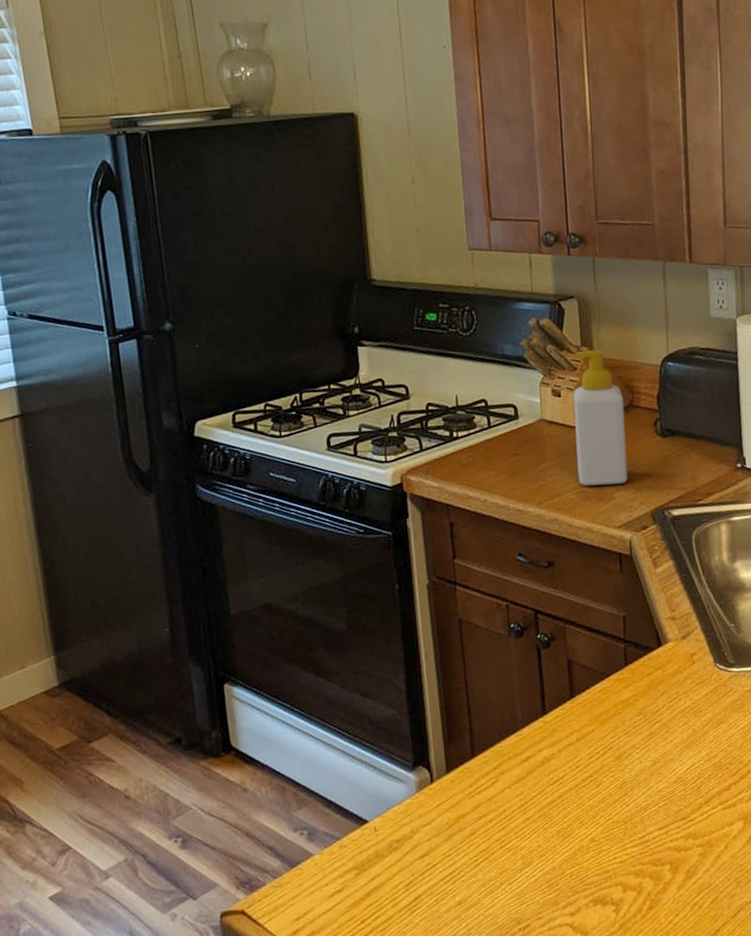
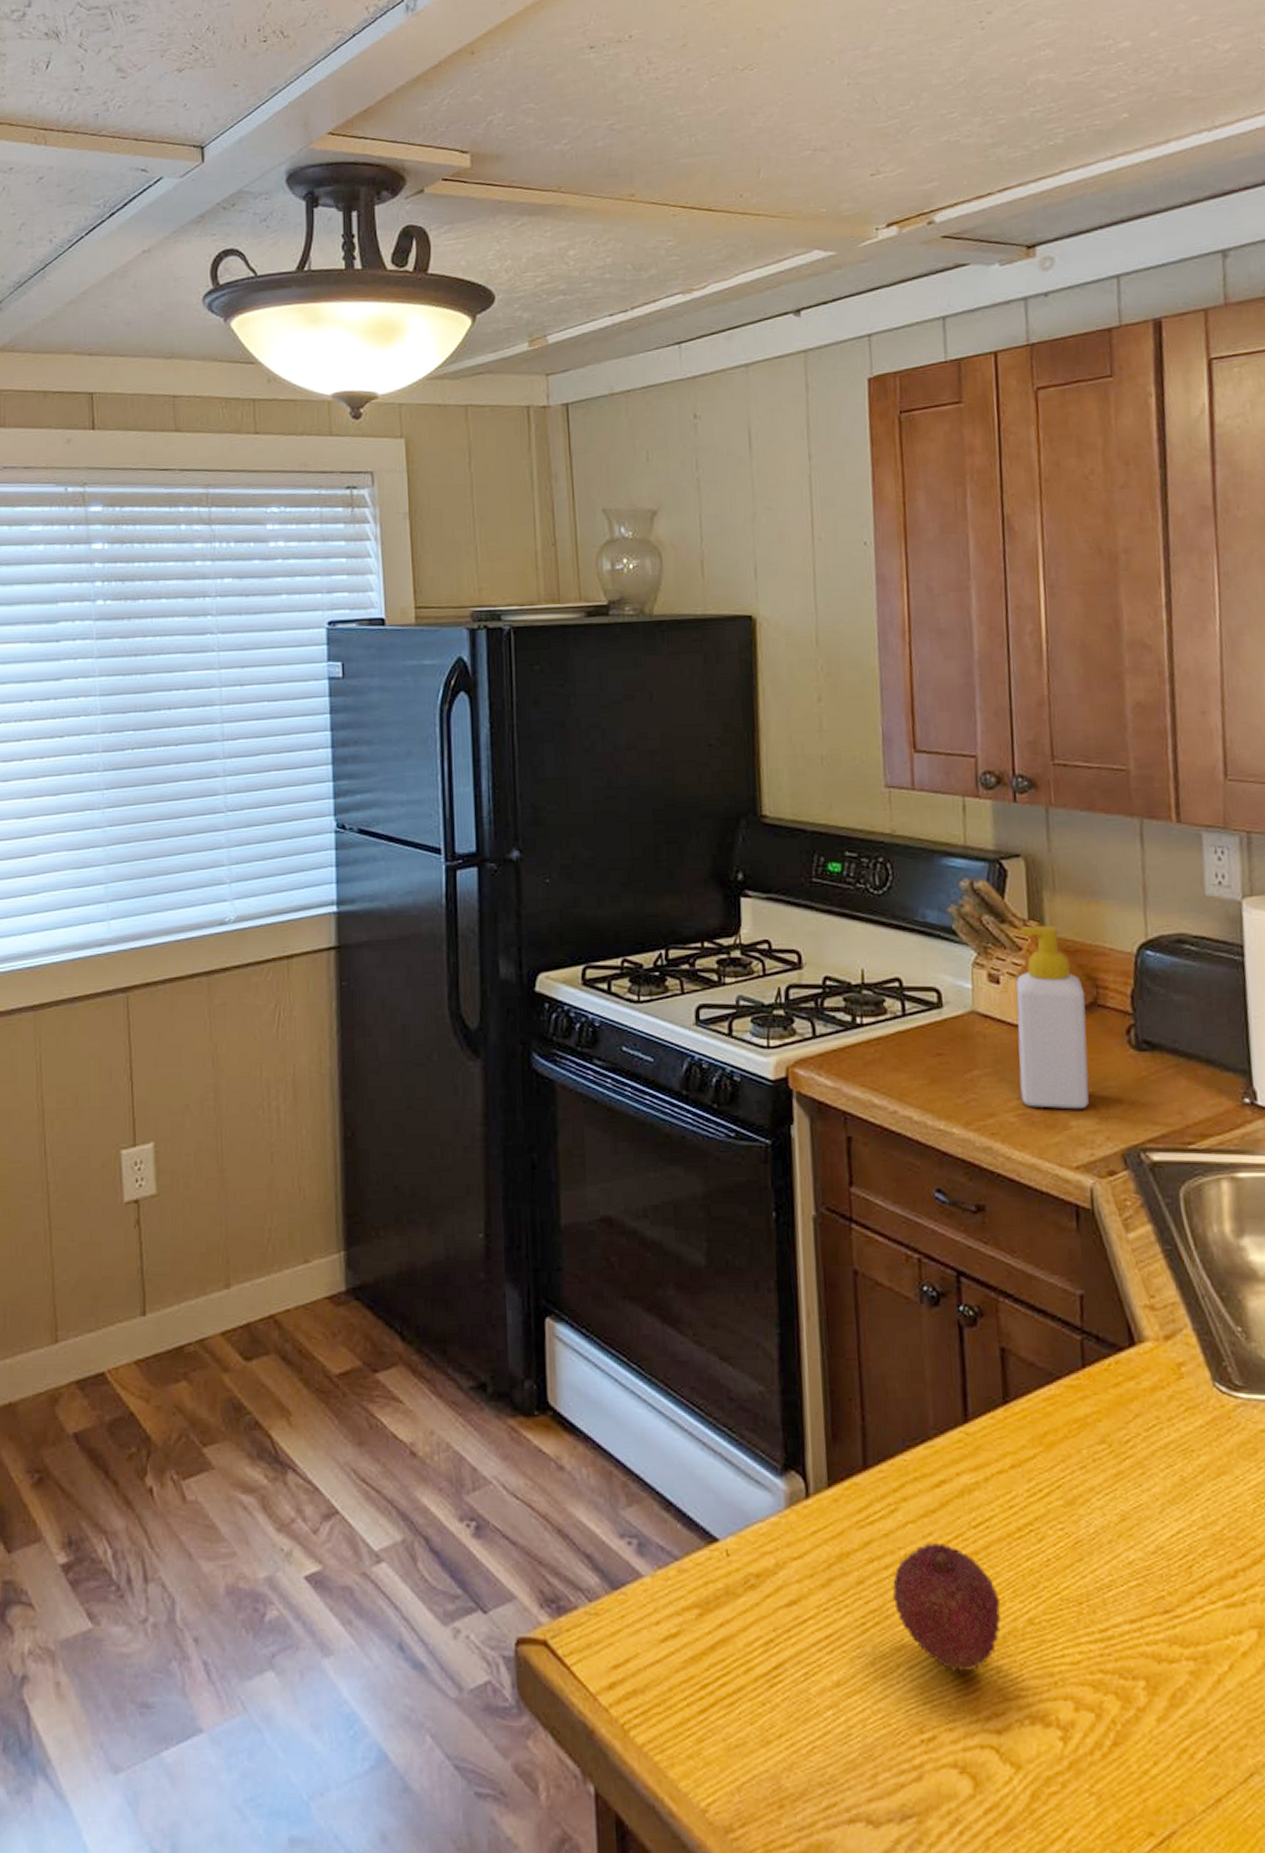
fruit: none [495,798,572,881] -> present [892,1543,1001,1672]

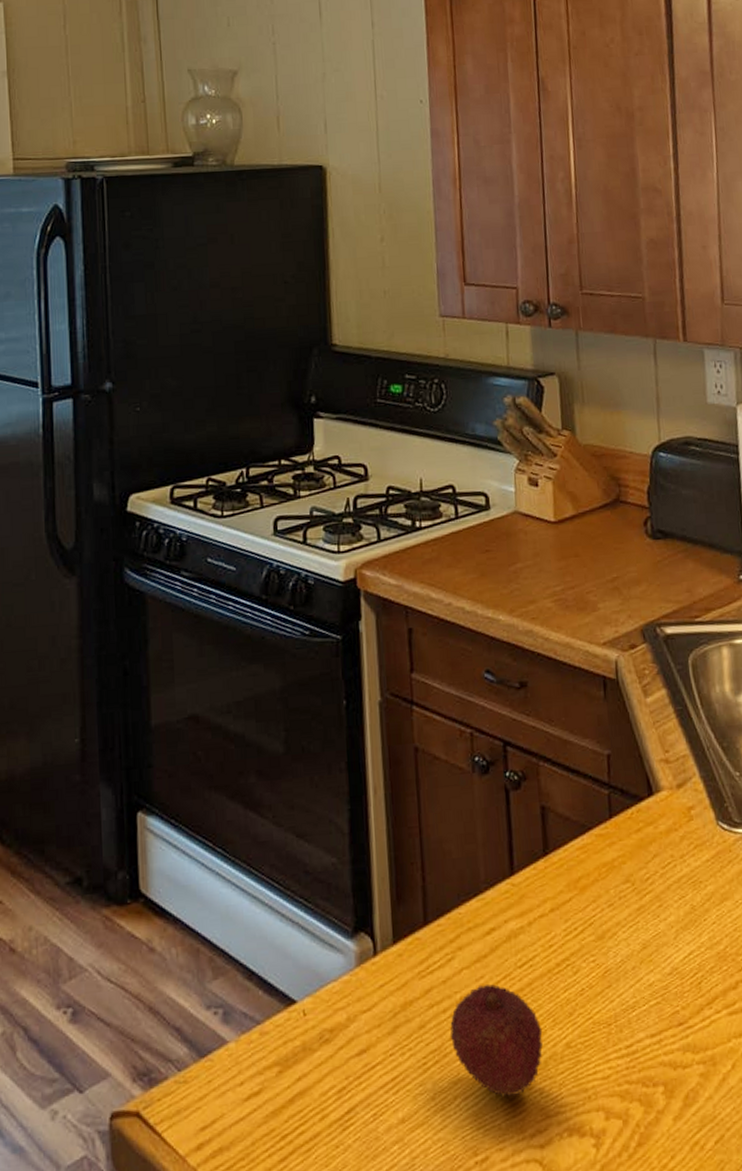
soap bottle: present [1016,926,1089,1110] -> none [552,434,614,593]

